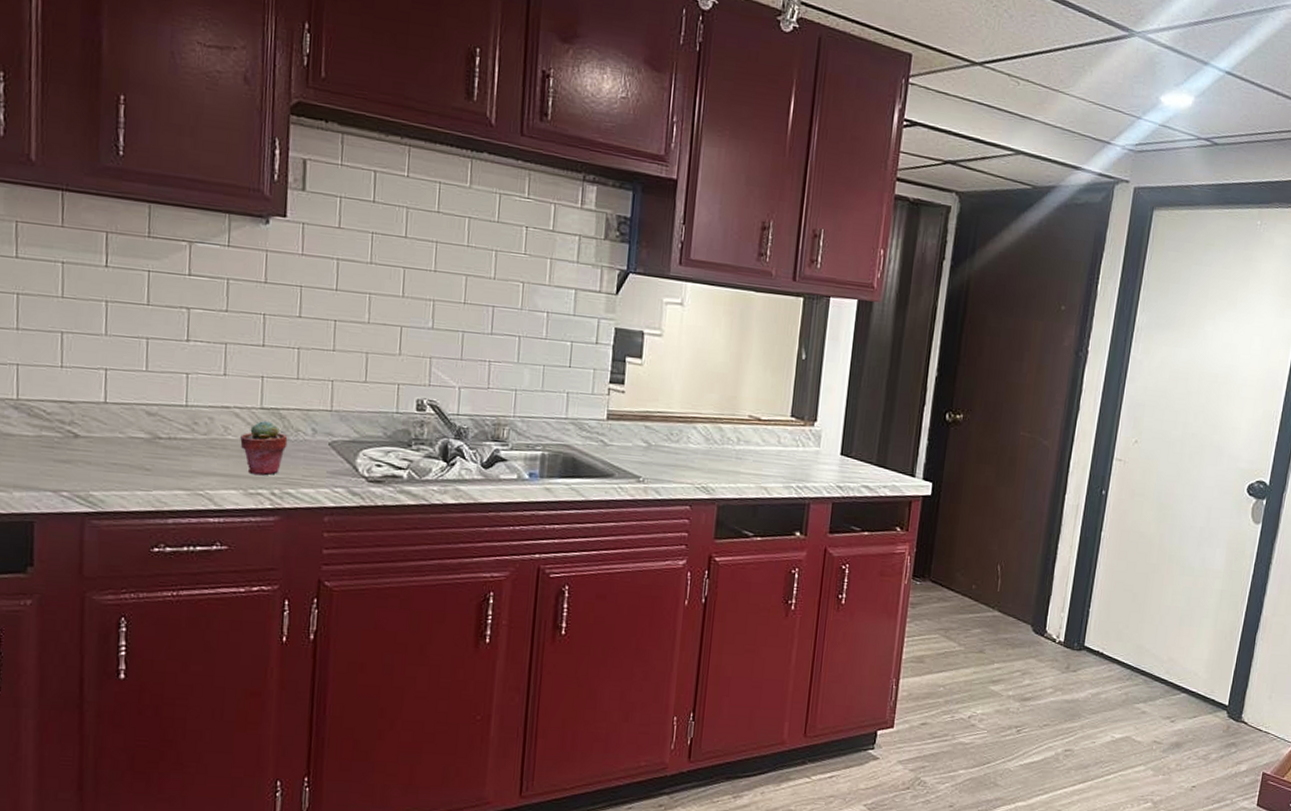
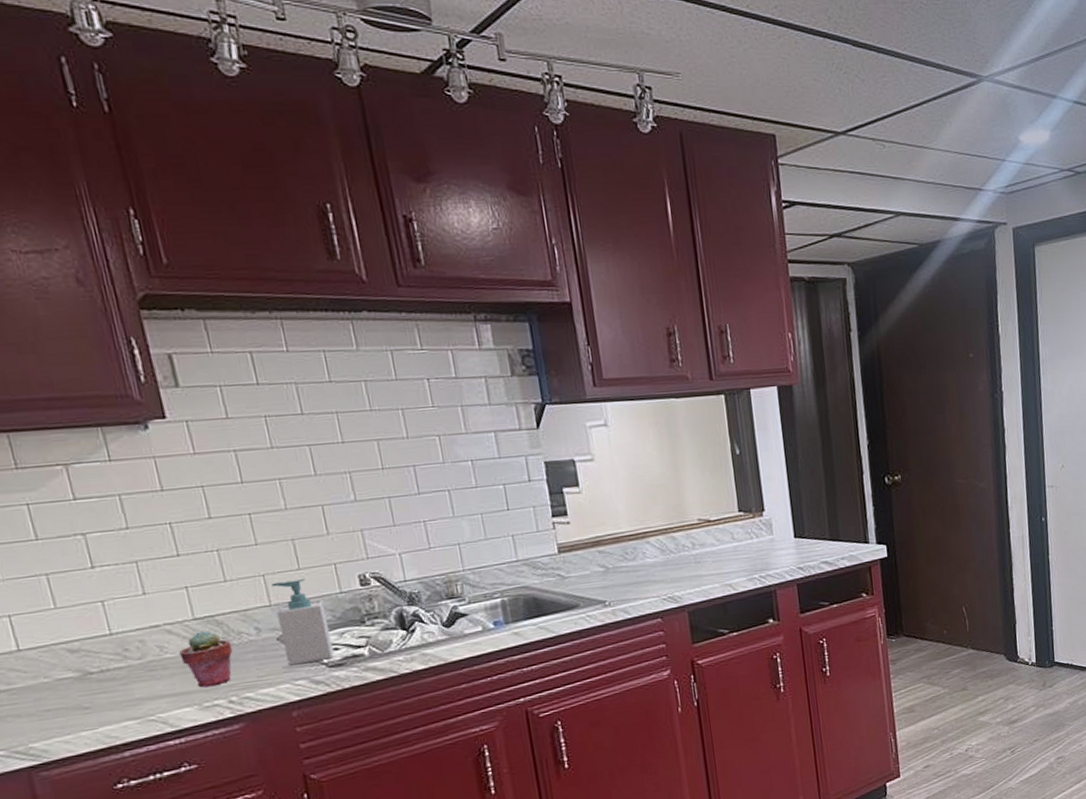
soap bottle: none [332,390,379,474] -> present [271,578,334,666]

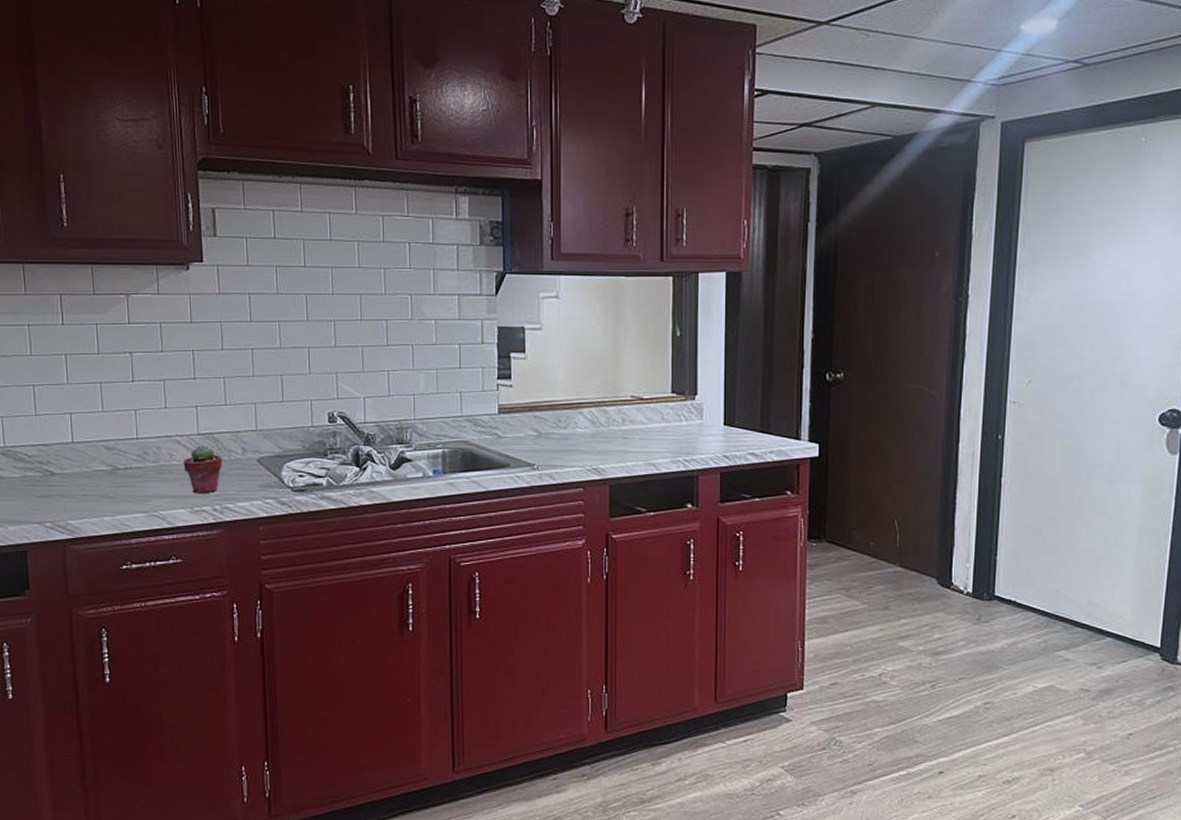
soap bottle: present [271,578,334,666] -> none [260,409,299,485]

